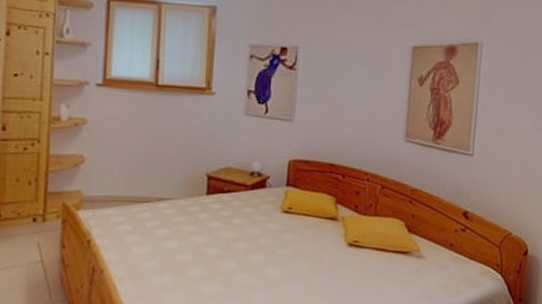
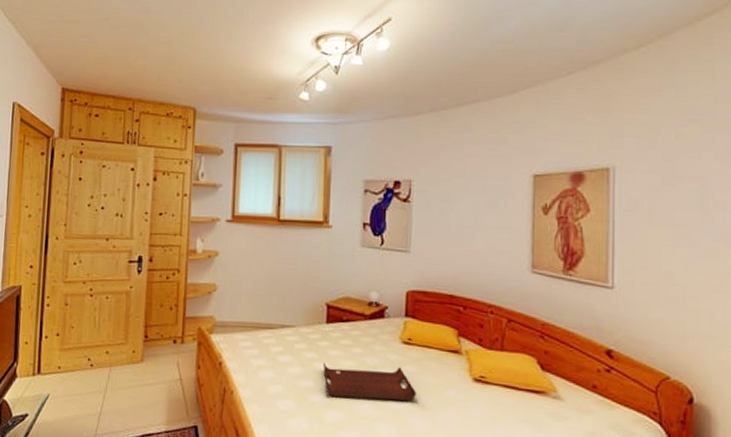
serving tray: none [201,234,294,270] -> present [322,362,416,402]

